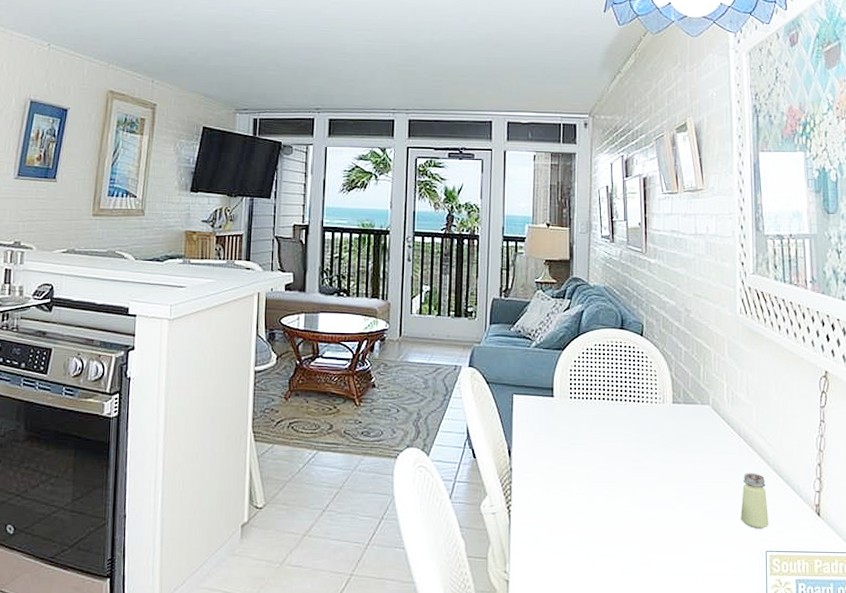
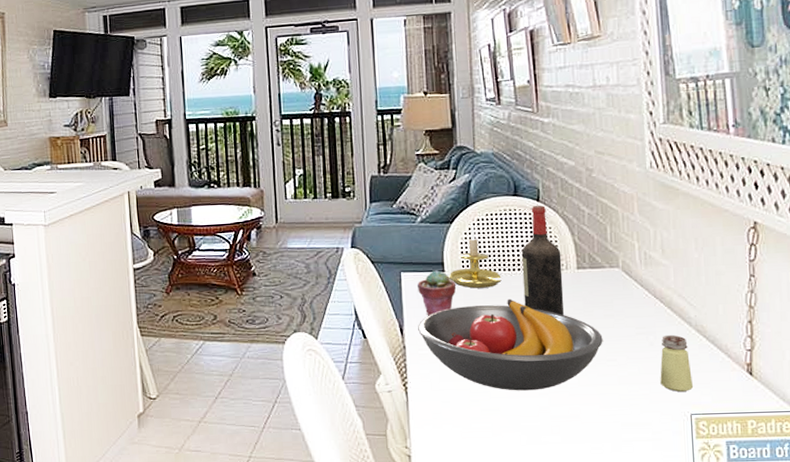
fruit bowl: none [525,427,692,520] -> present [418,298,603,391]
potted succulent: none [528,394,564,440] -> present [417,269,457,316]
candle holder: none [557,352,606,416] -> present [449,224,503,288]
wine bottle: none [624,340,660,447] -> present [521,205,564,315]

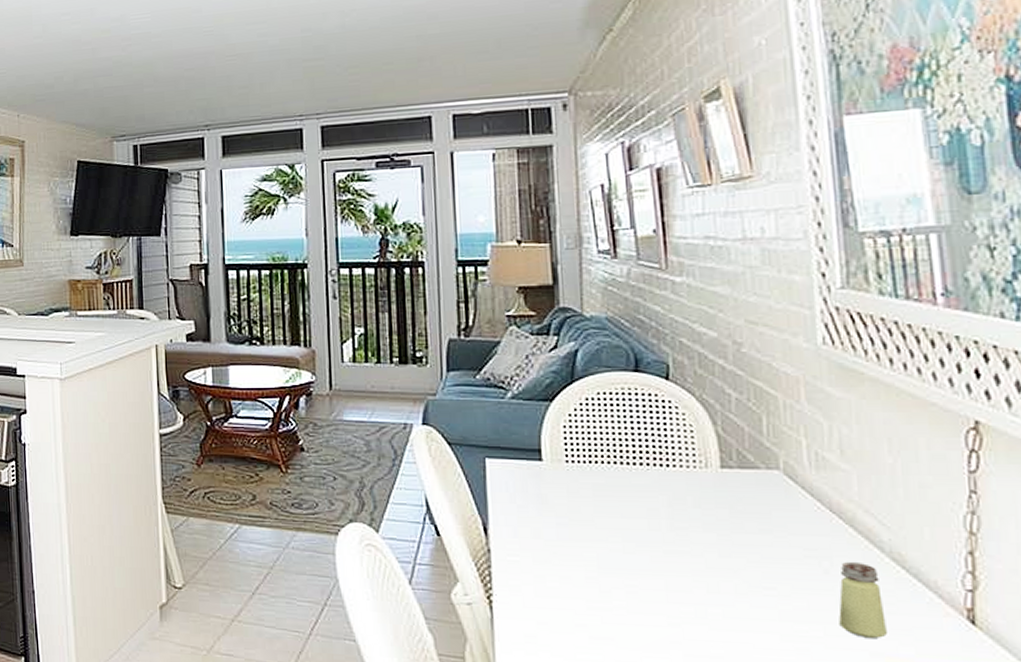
potted succulent: present [417,269,457,316] -> none [507,457,558,514]
fruit bowl: present [418,298,603,391] -> none [507,499,757,619]
candle holder: present [449,224,503,288] -> none [547,403,619,484]
wine bottle: present [521,205,564,315] -> none [644,385,703,525]

